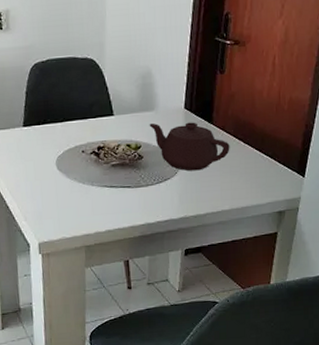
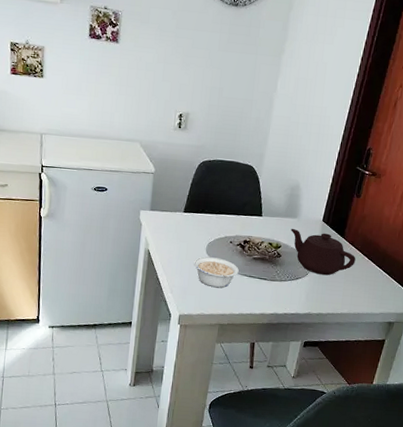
legume: none [45,171,98,207] -> present [194,256,239,288]

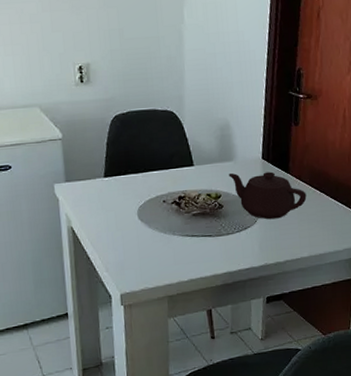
legume: present [194,256,239,288] -> none [126,221,179,257]

